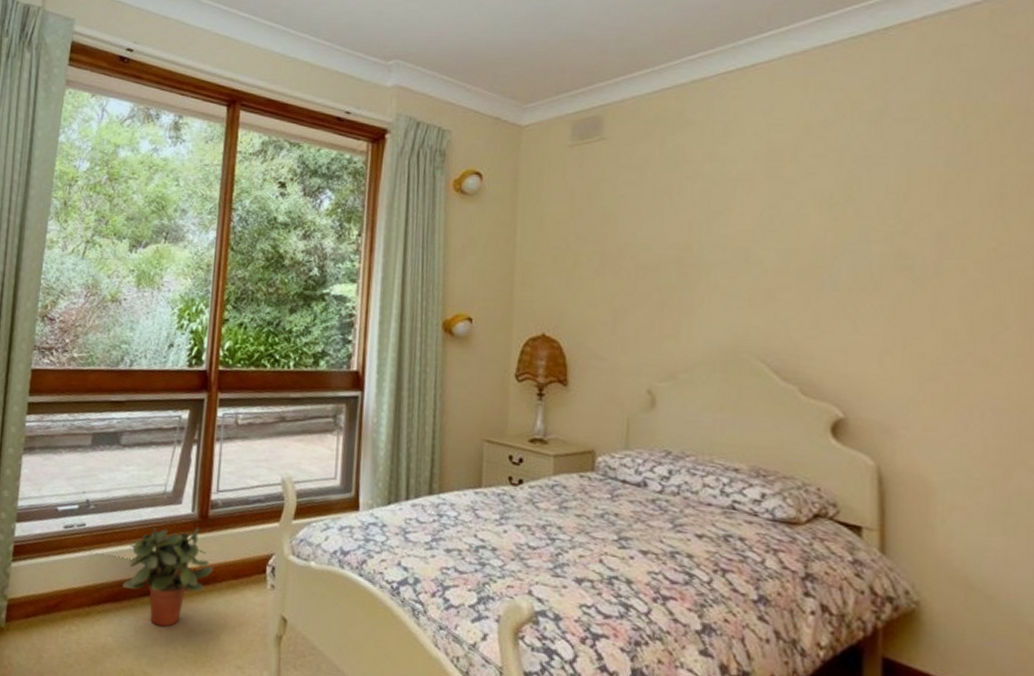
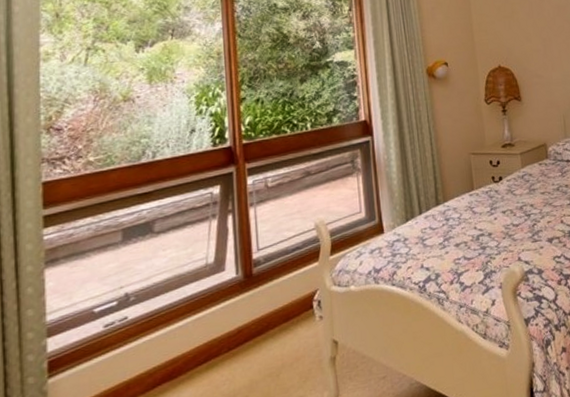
potted plant: present [123,527,213,627] -> none [176,286,264,388]

